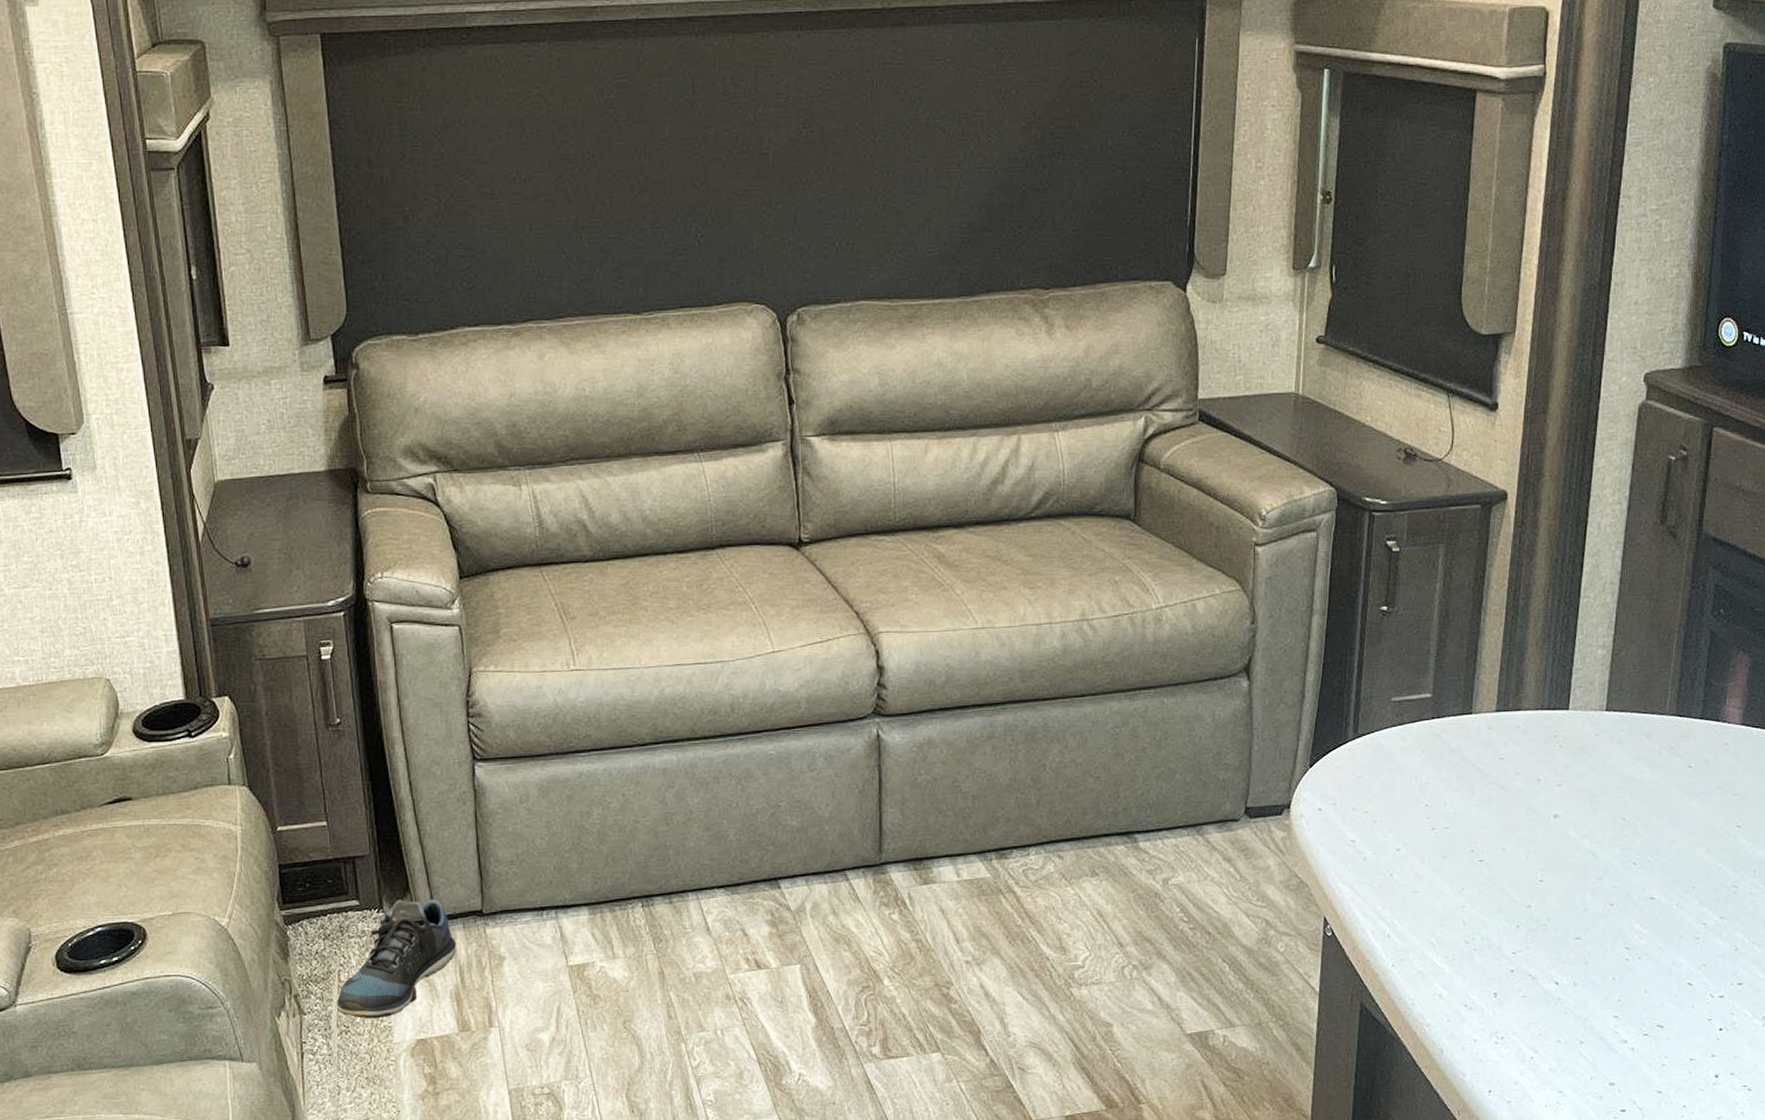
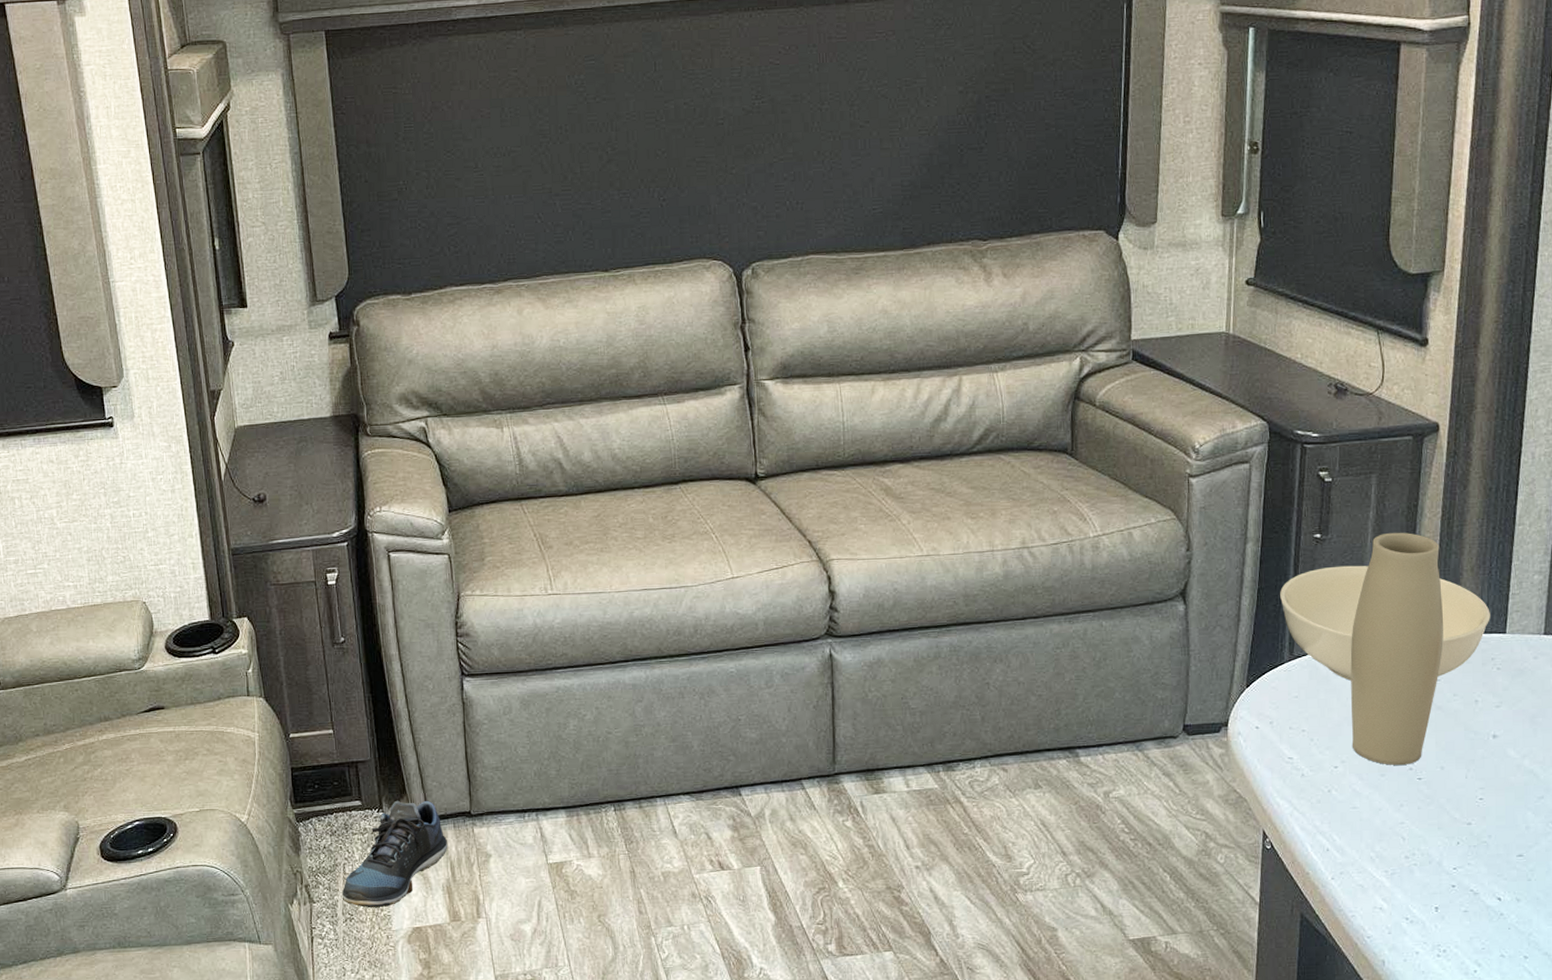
bowl: none [1345,639,1554,760] -> present [1280,565,1490,681]
vase: none [1414,604,1508,847] -> present [1350,532,1444,765]

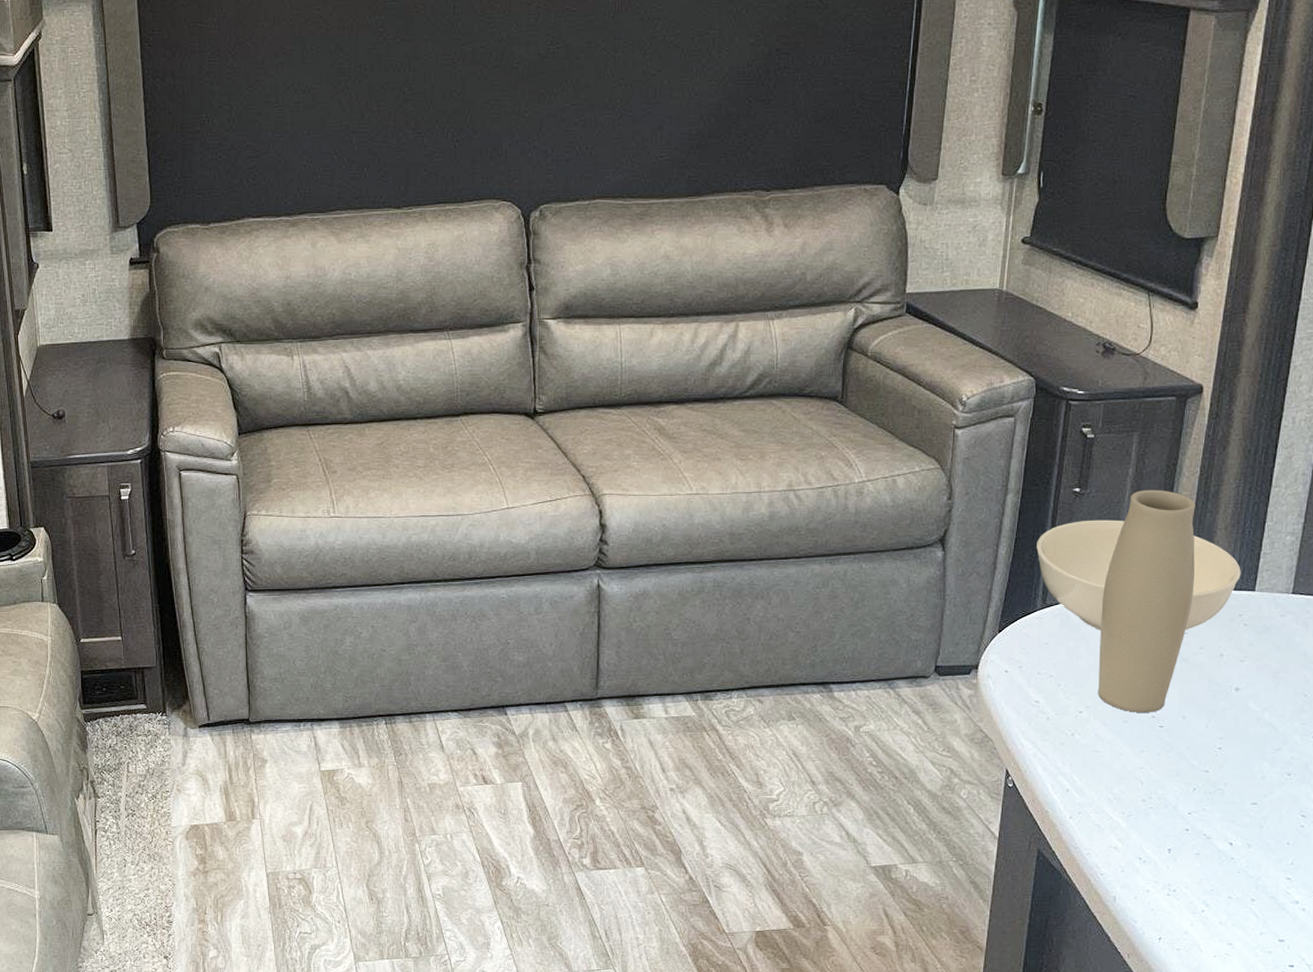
shoe: present [323,800,447,926] -> none [106,705,226,819]

